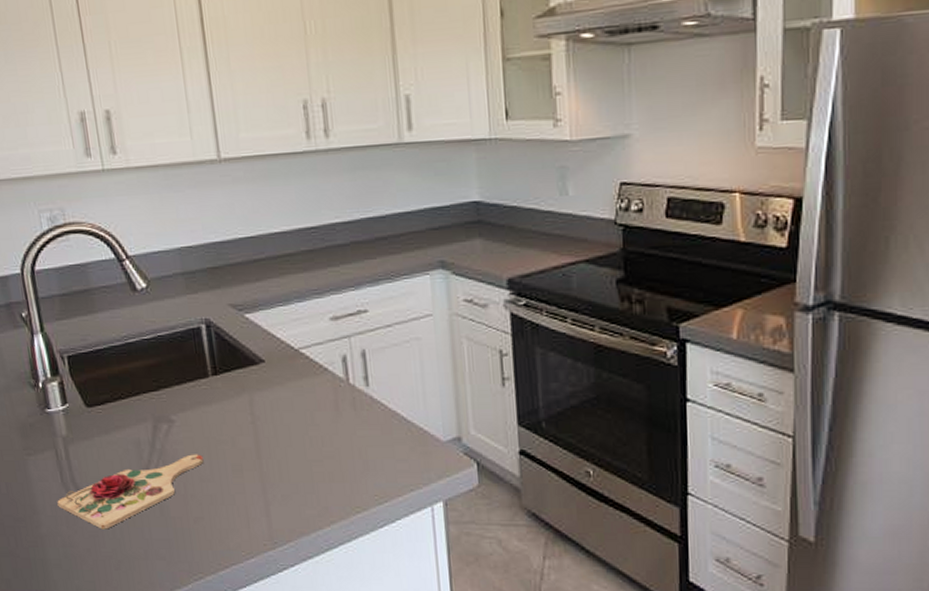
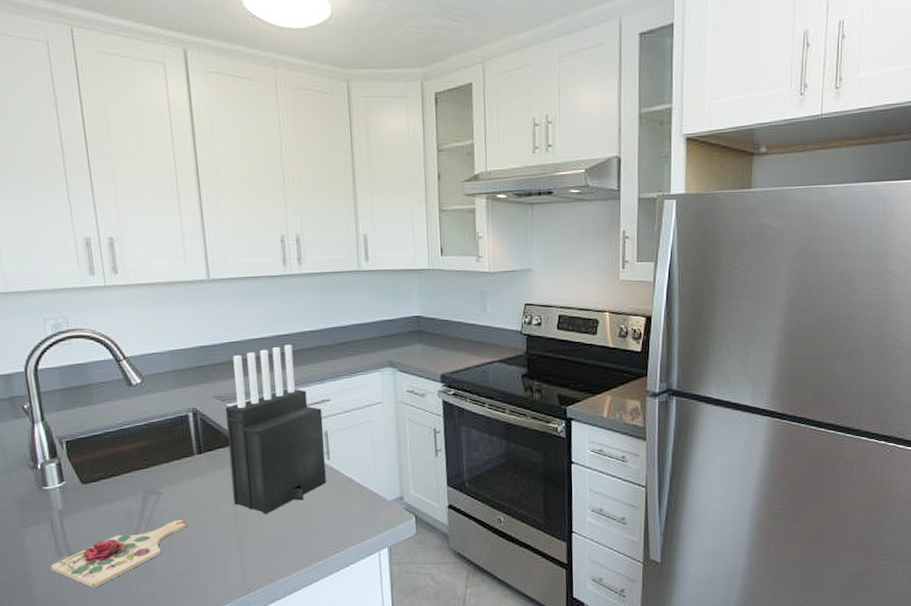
knife block: none [242,239,366,452] -> present [225,344,327,514]

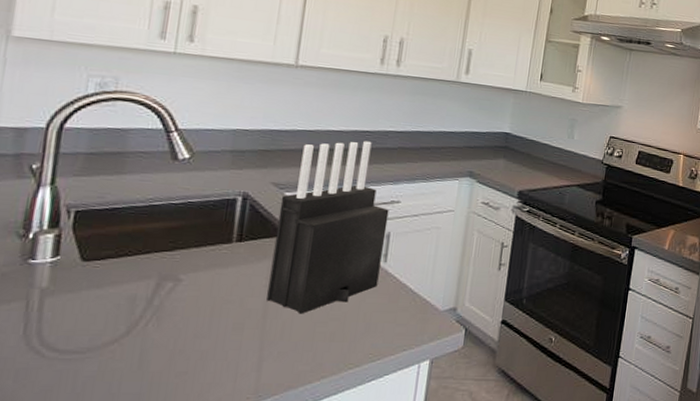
cutting board: present [51,519,188,588] -> none [9,311,204,384]

